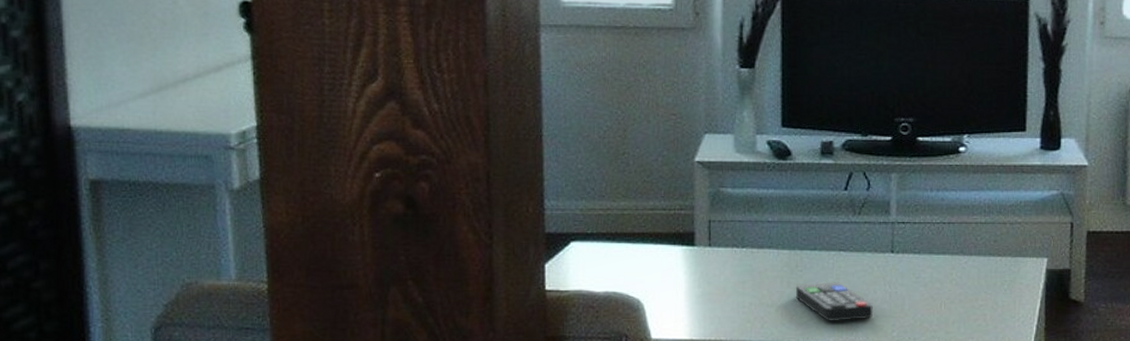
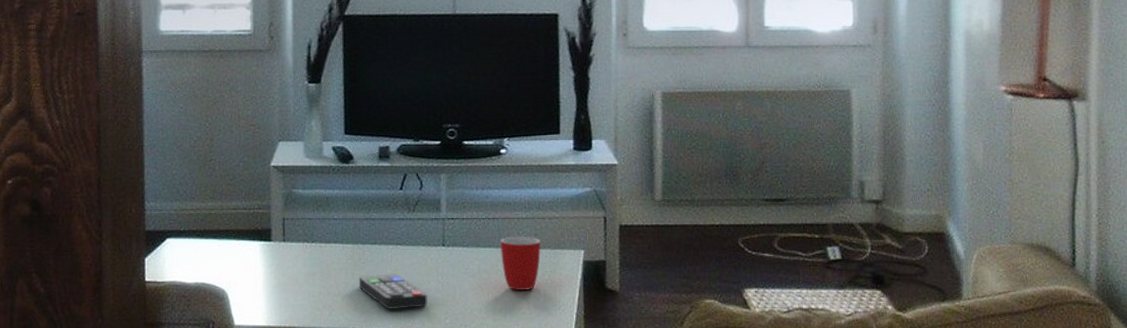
mug: none [955,242,1000,301] -> present [500,236,541,290]

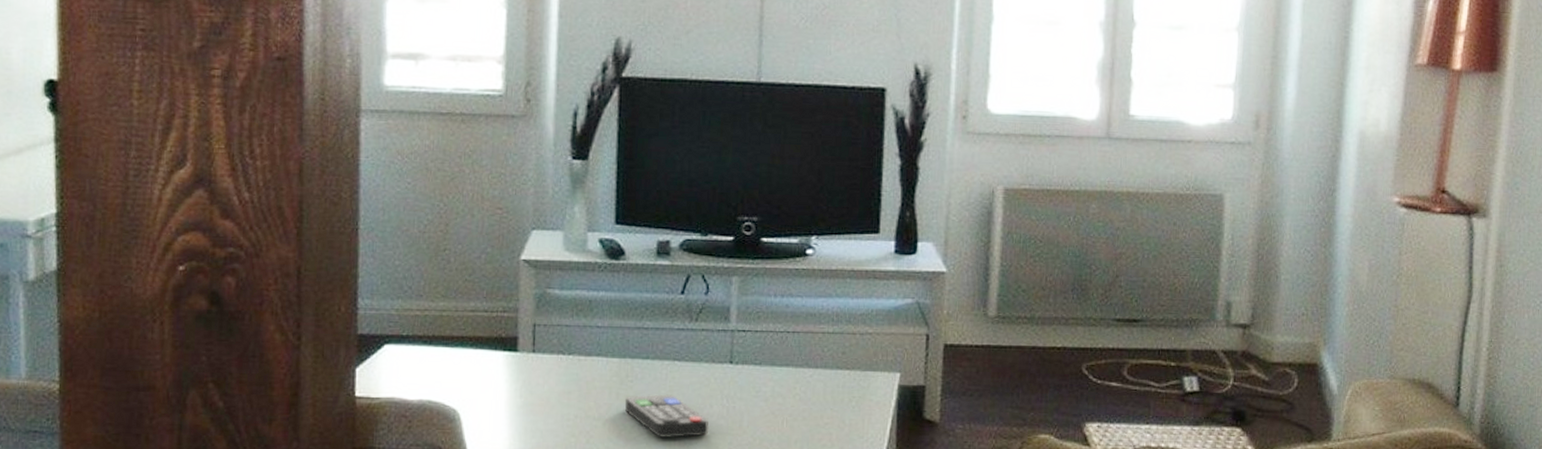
mug: present [500,236,541,290] -> none [799,354,849,418]

